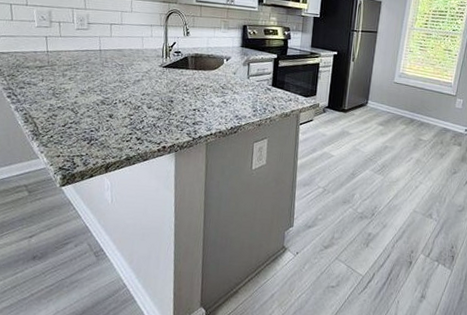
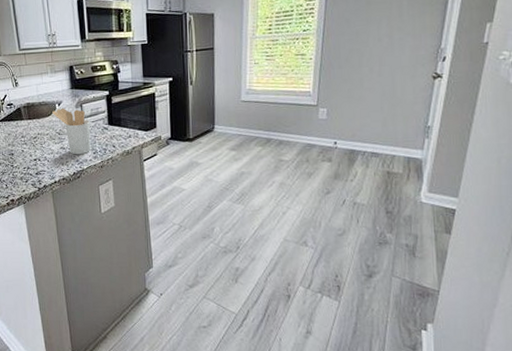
utensil holder: none [219,63,255,111] -> present [52,108,91,155]

